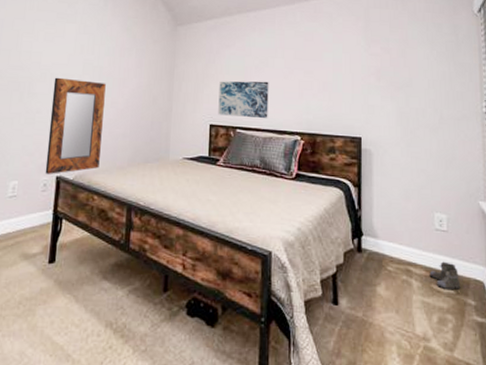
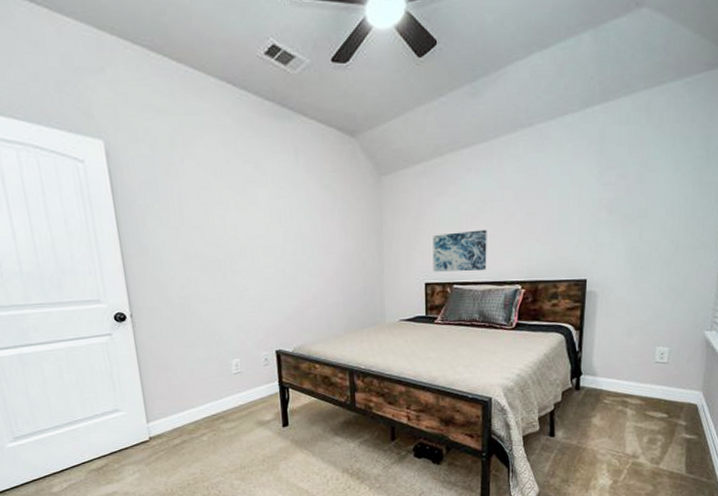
home mirror: present [45,77,106,174] -> none [255,250,316,349]
boots: present [429,261,461,291] -> none [644,390,674,415]

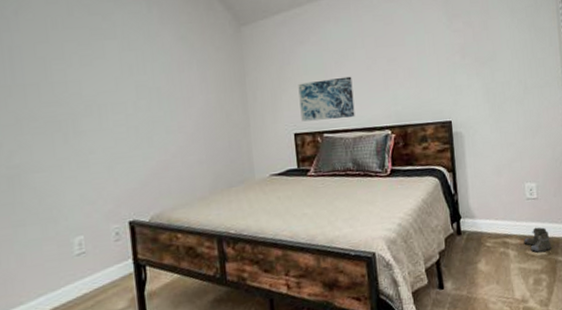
boots: none [644,390,674,415] -> present [524,227,552,253]

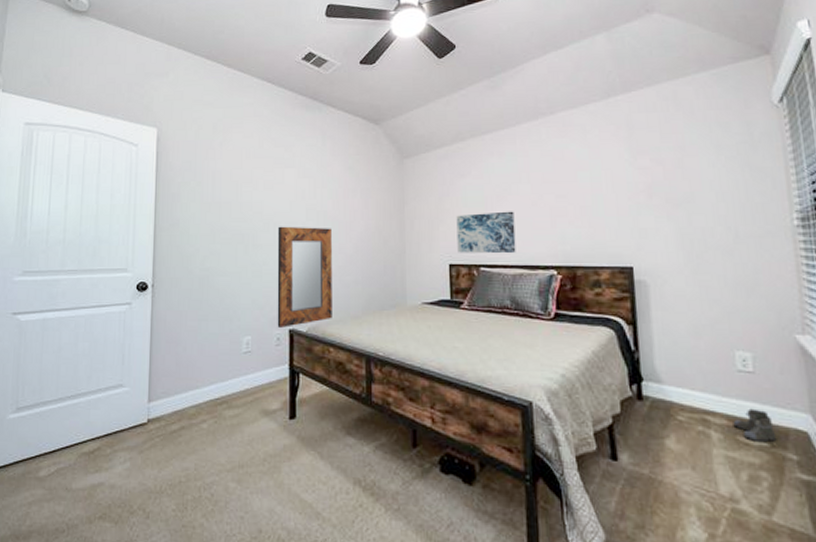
home mirror: none [103,106,177,221] -> present [277,226,332,327]

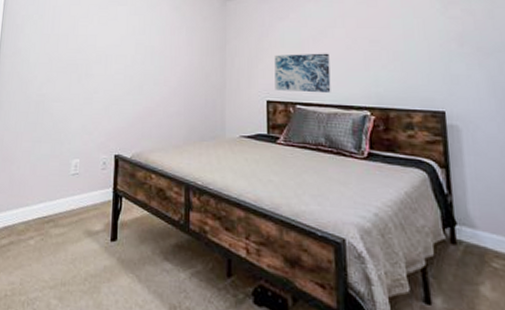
home mirror: present [277,226,332,327] -> none [104,58,158,153]

